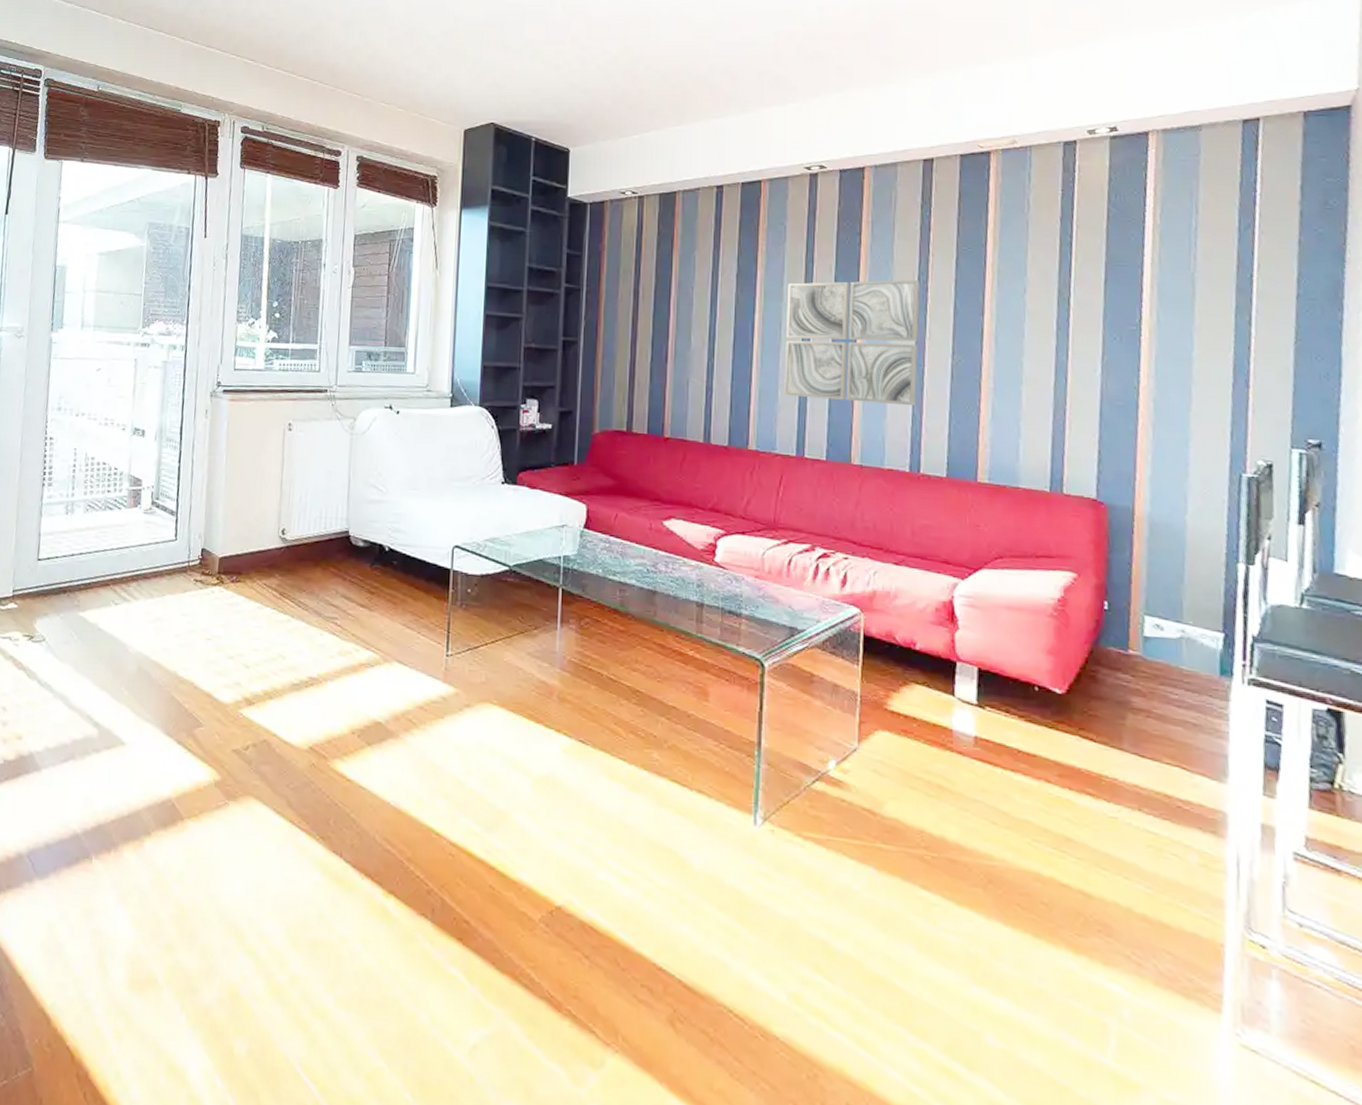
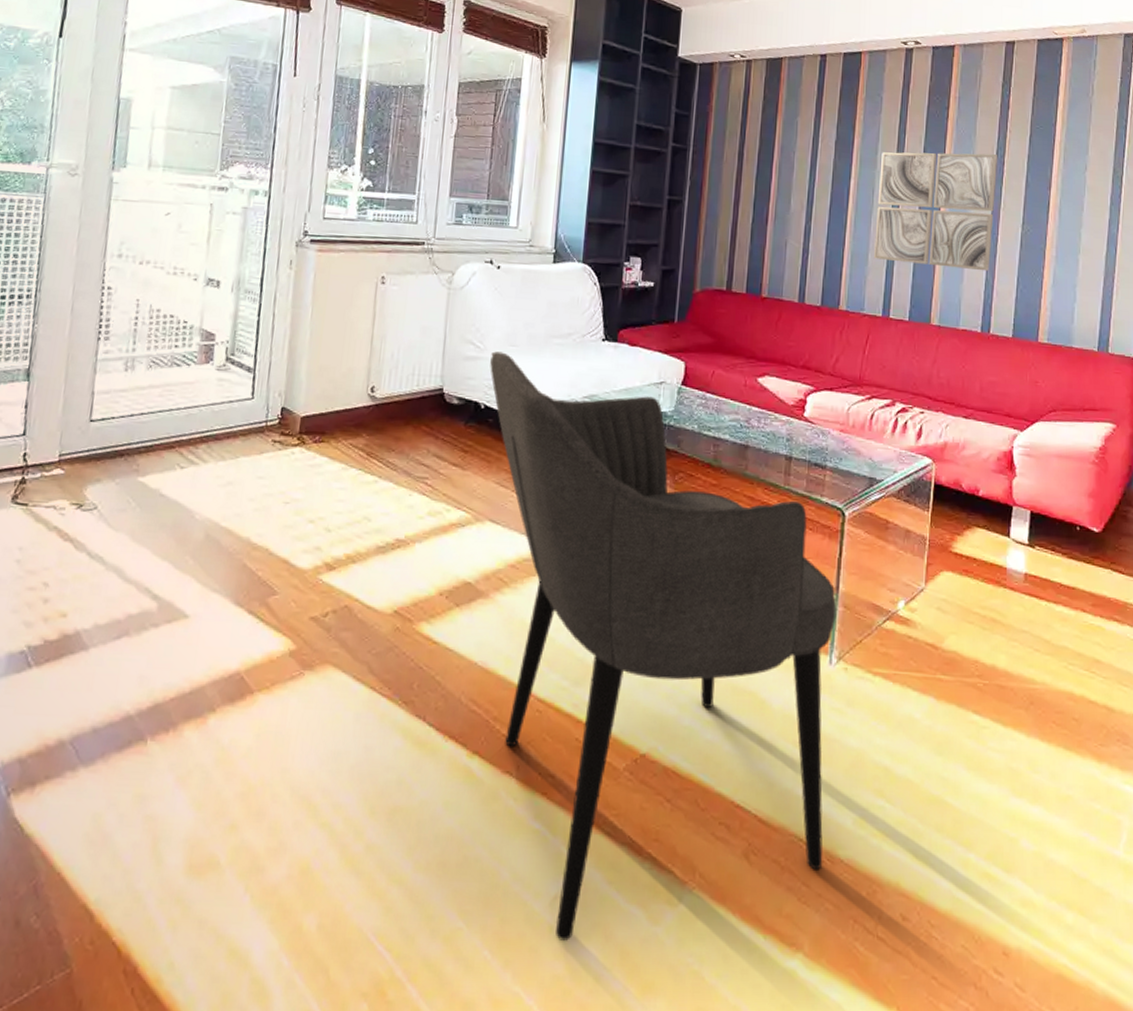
armchair: none [393,495,760,1092] -> present [490,351,837,941]

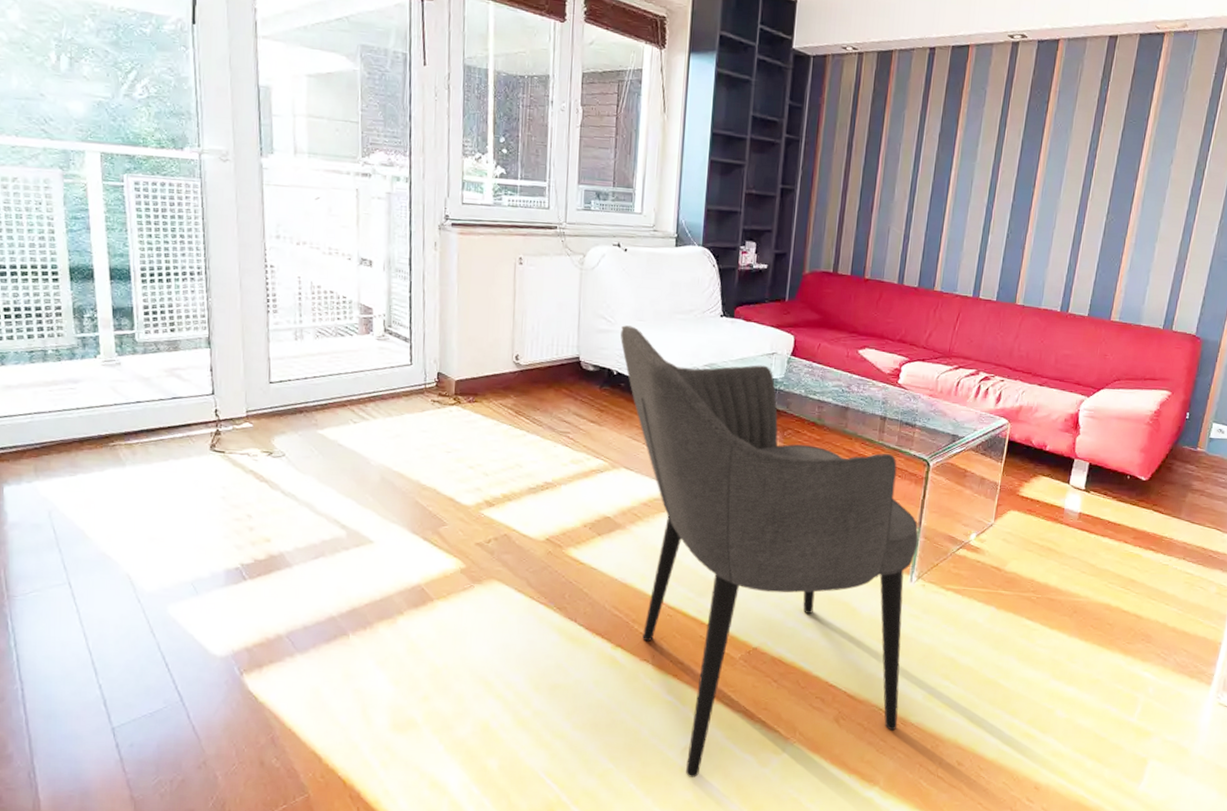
wall art: present [873,152,997,272] -> none [968,144,1090,257]

